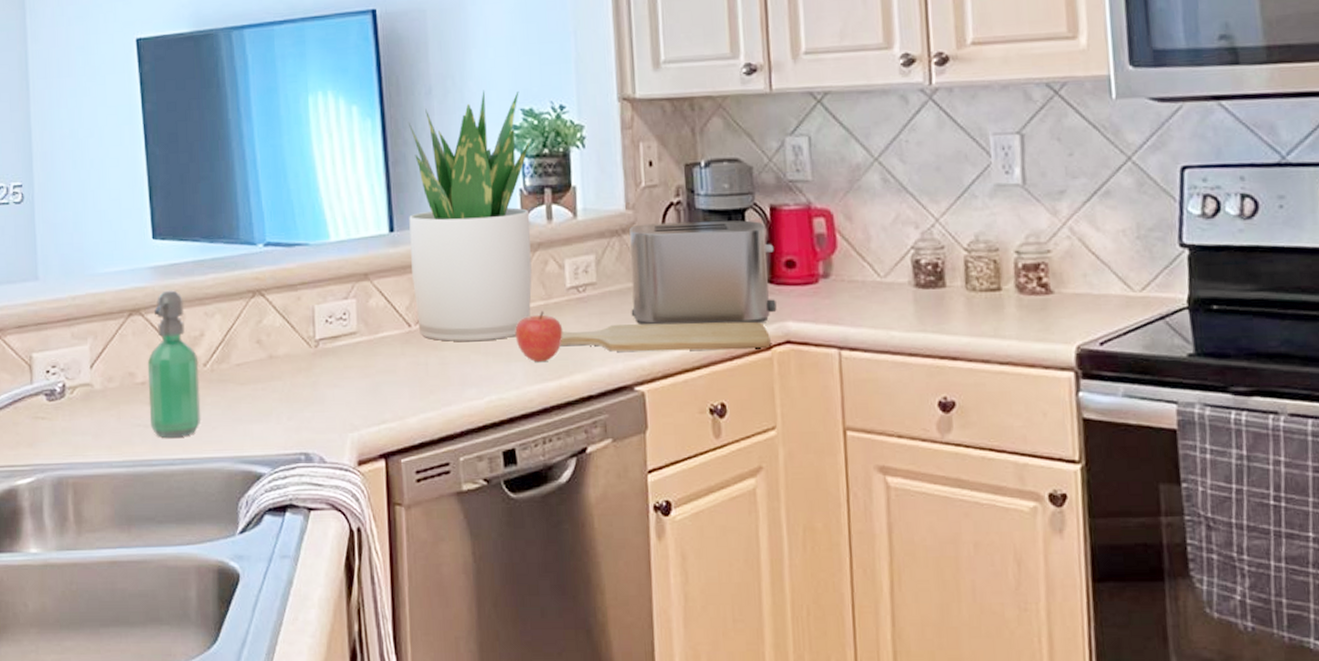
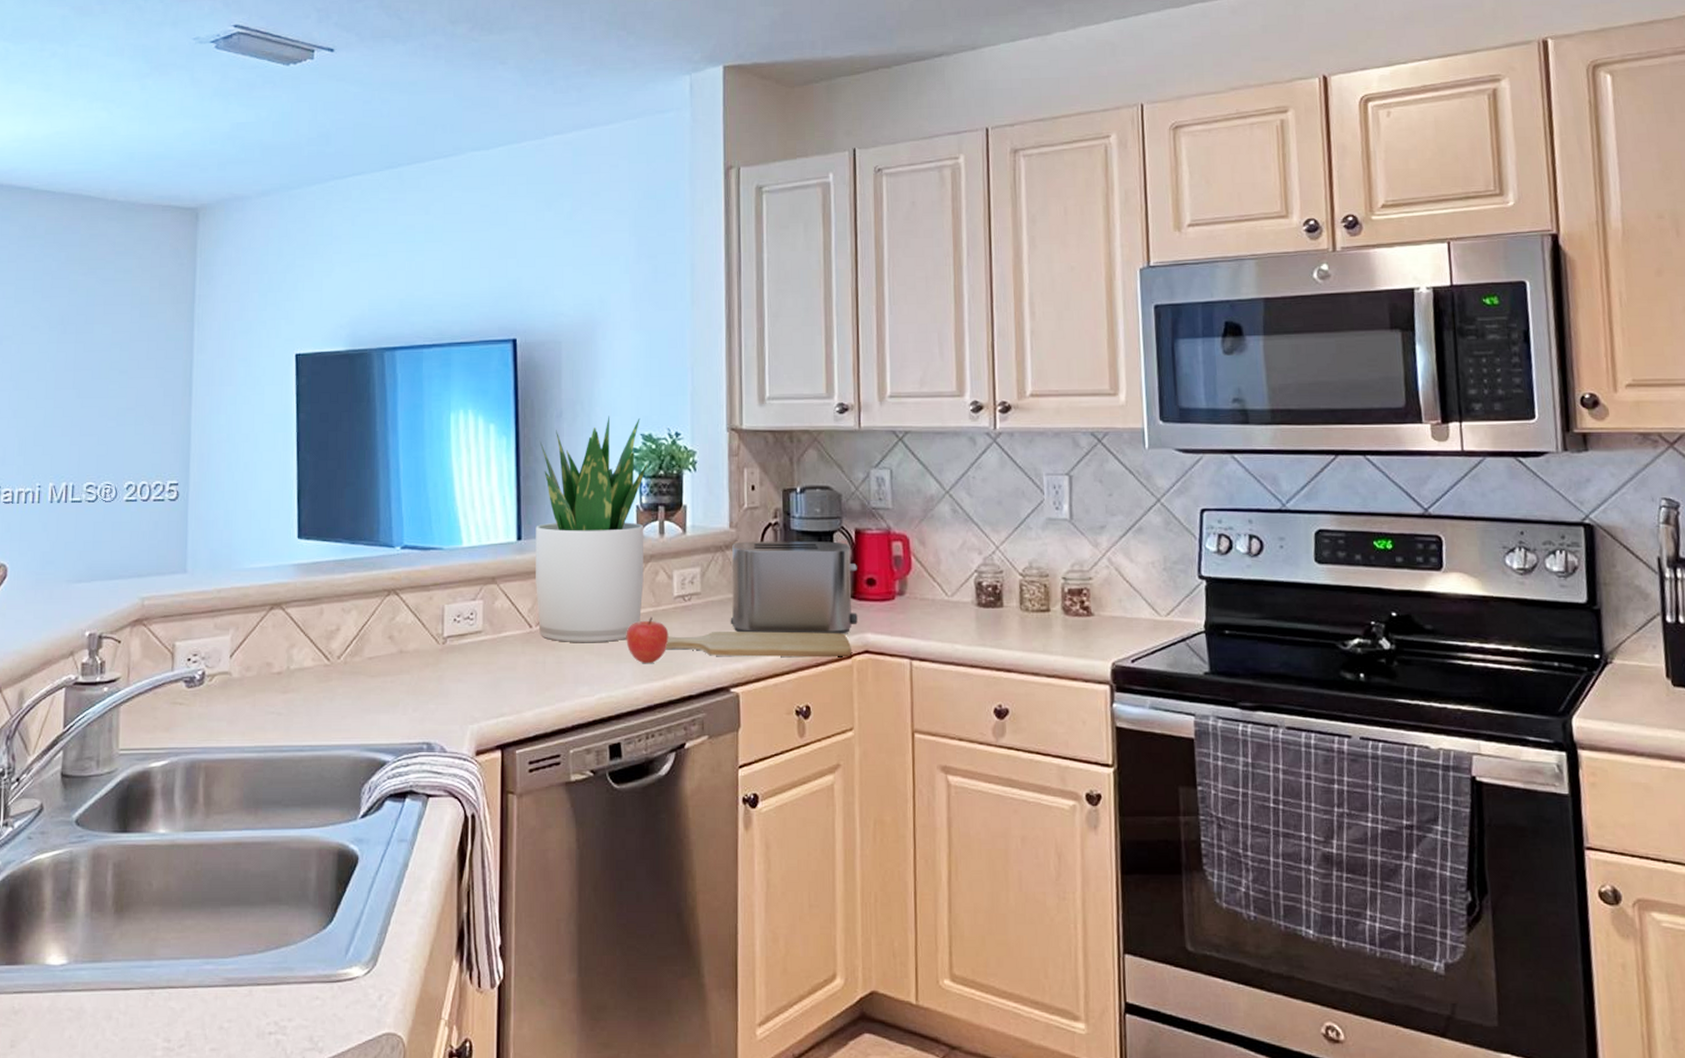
soap dispenser: present [147,290,201,438] -> none [283,587,333,725]

